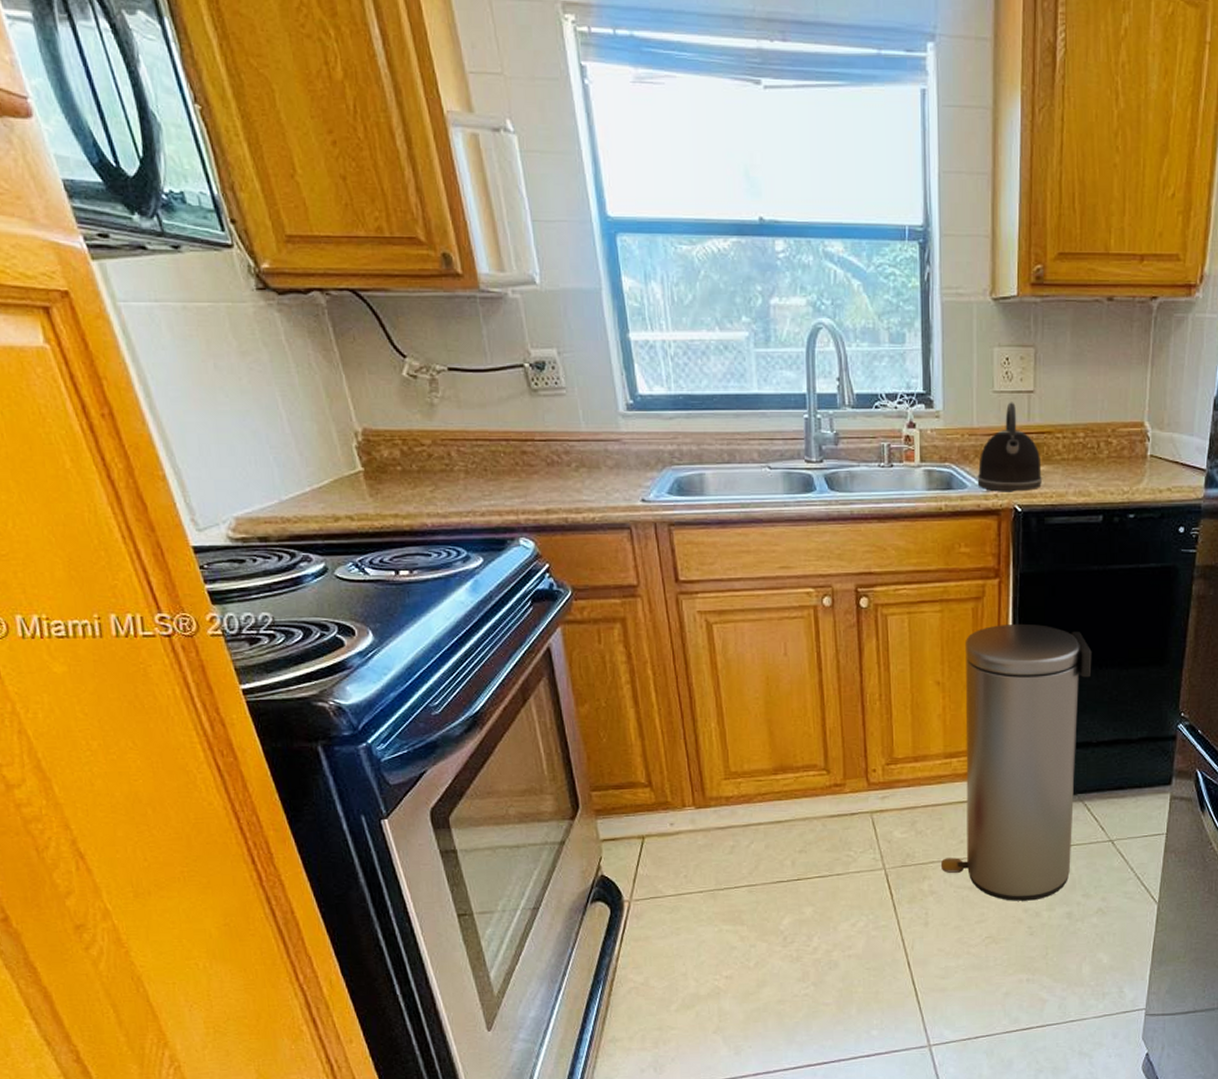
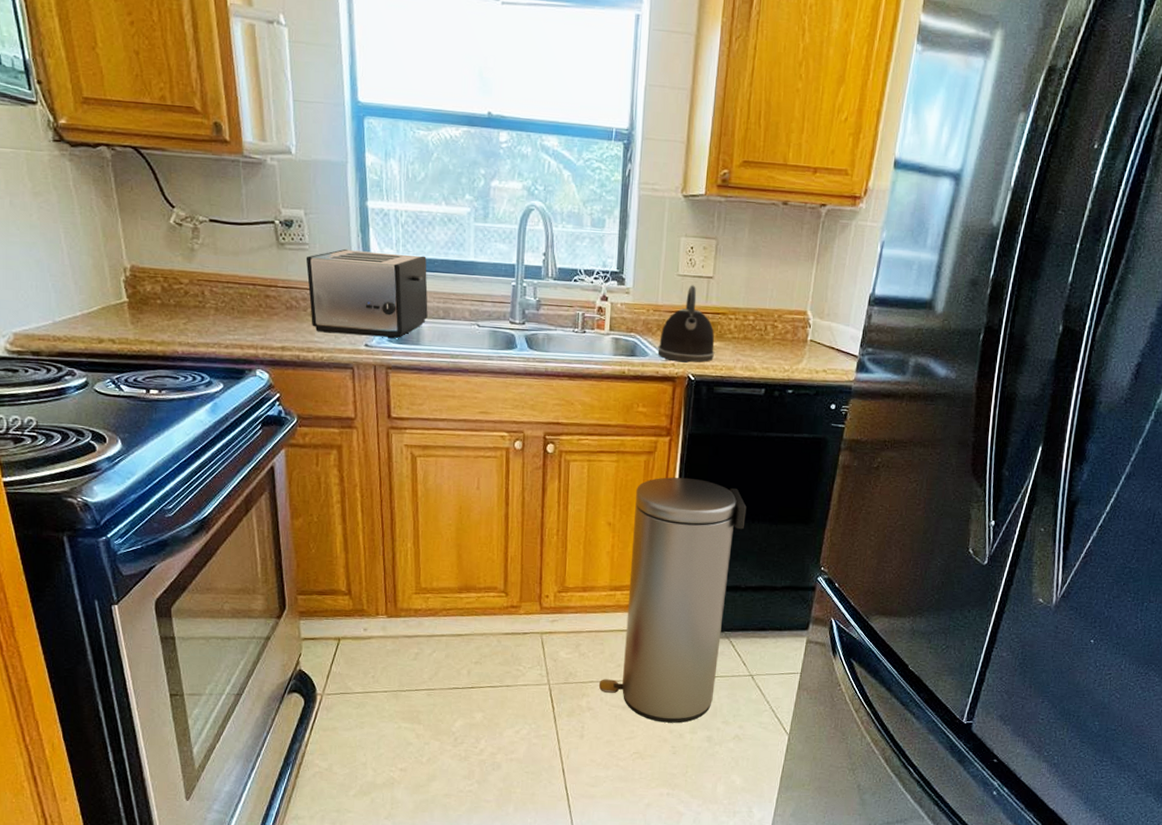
toaster: none [564,390,711,490] -> present [306,248,428,338]

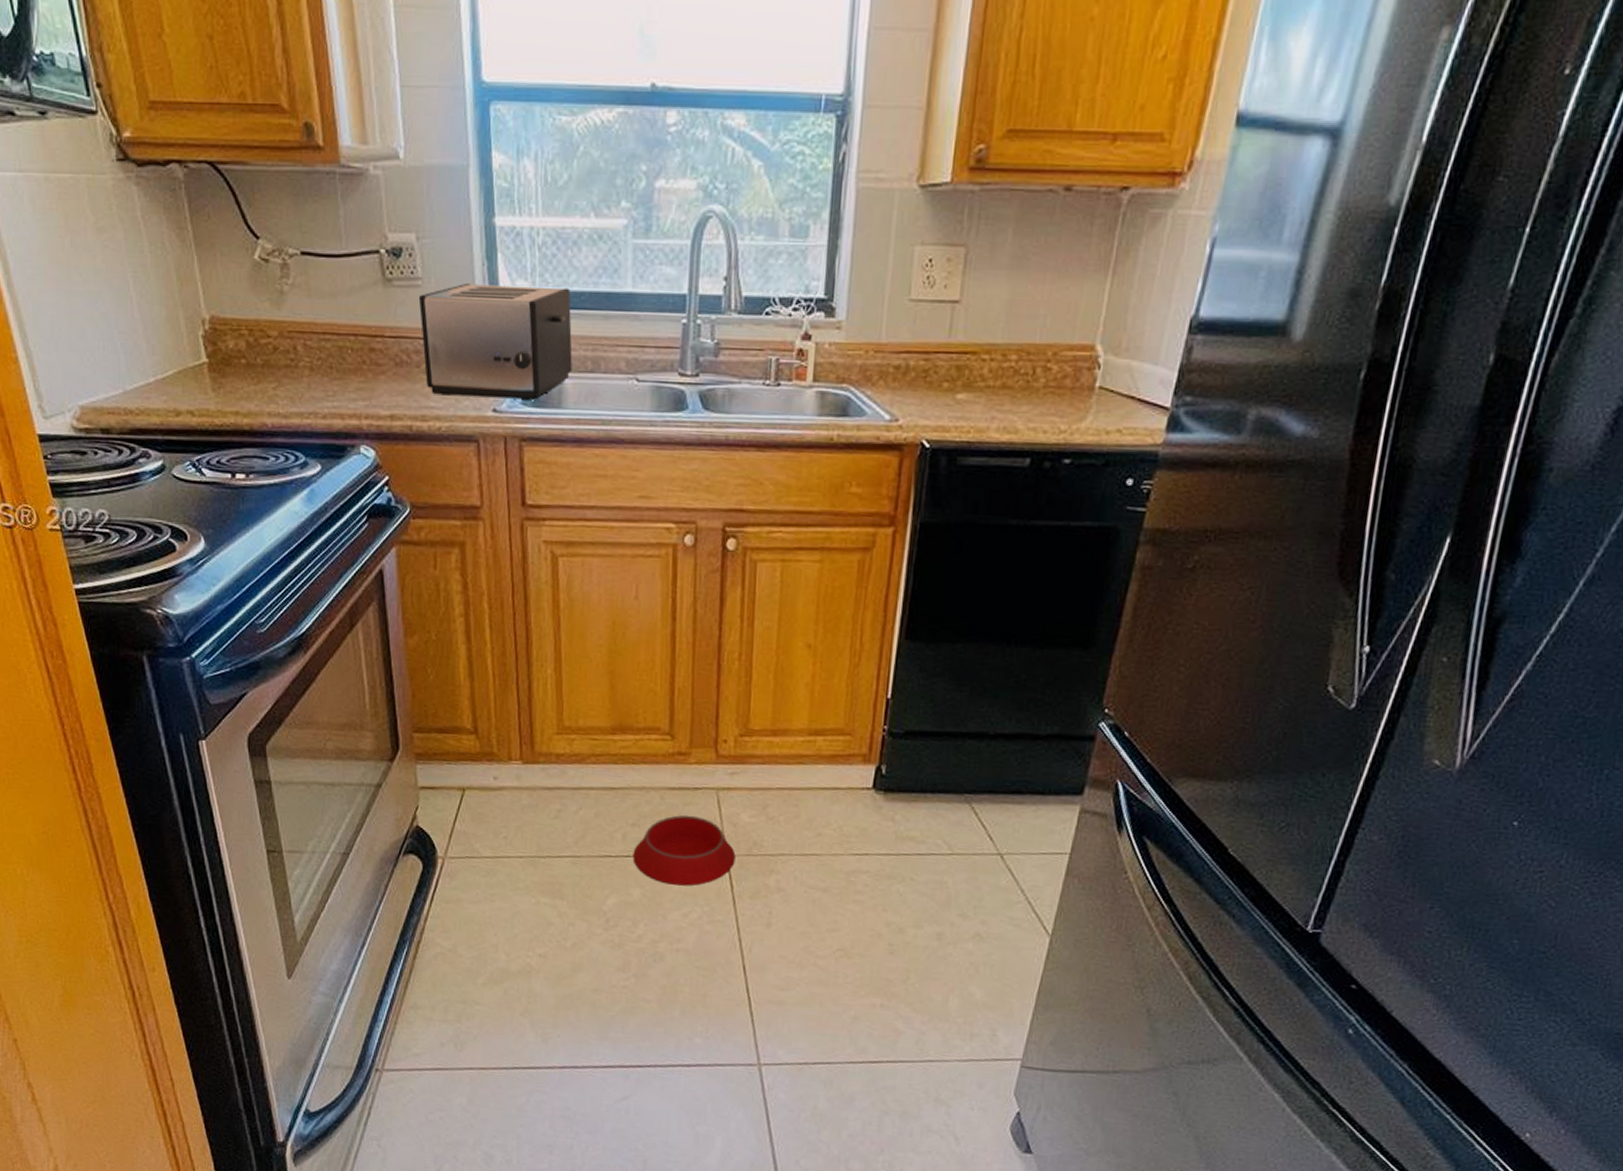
pet bowl: none [476,654,556,709] -> present [633,815,736,886]
pedal bin: present [599,477,747,723] -> none [792,582,1000,914]
kettle: present [657,285,715,363] -> none [879,313,960,424]

